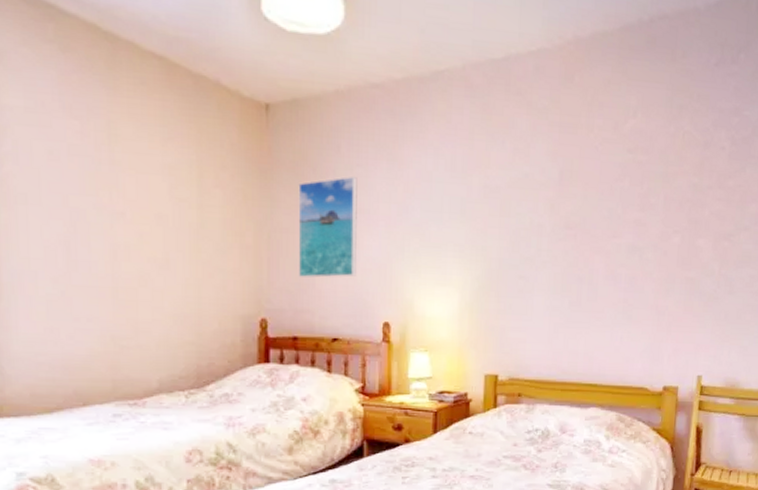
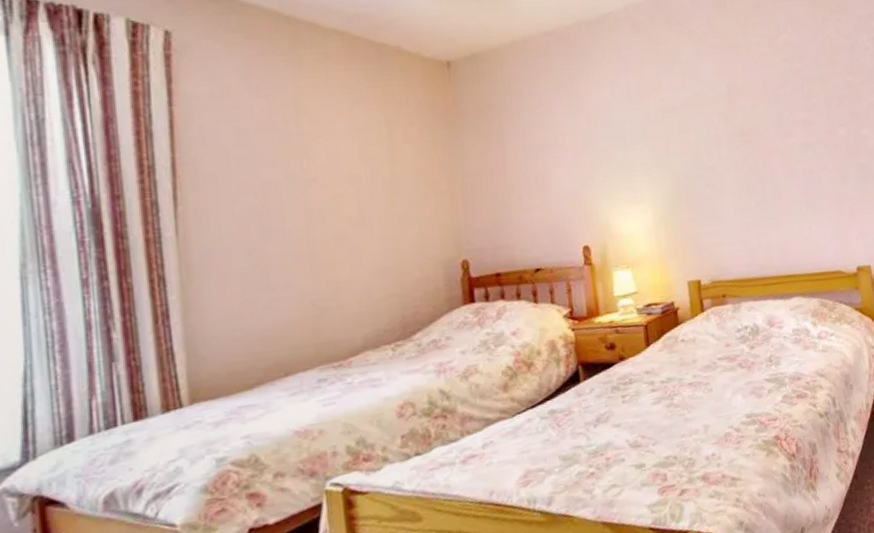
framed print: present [298,177,358,278] -> none [485,116,551,215]

